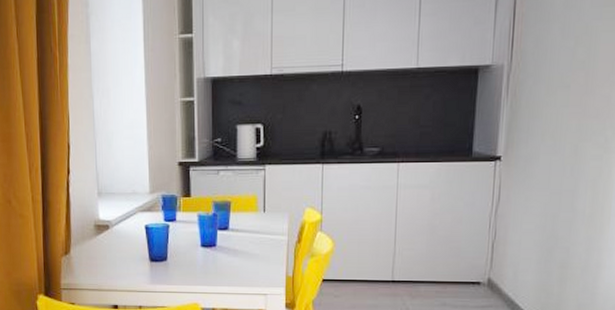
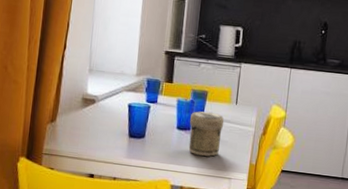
jar: none [215,223,253,274] -> present [188,111,225,157]

